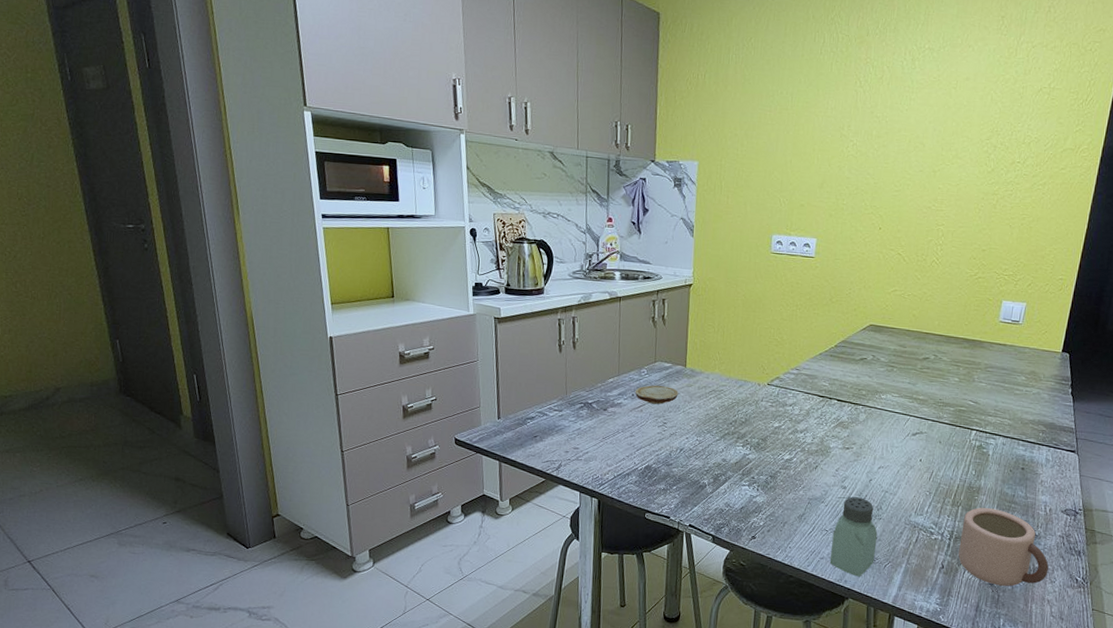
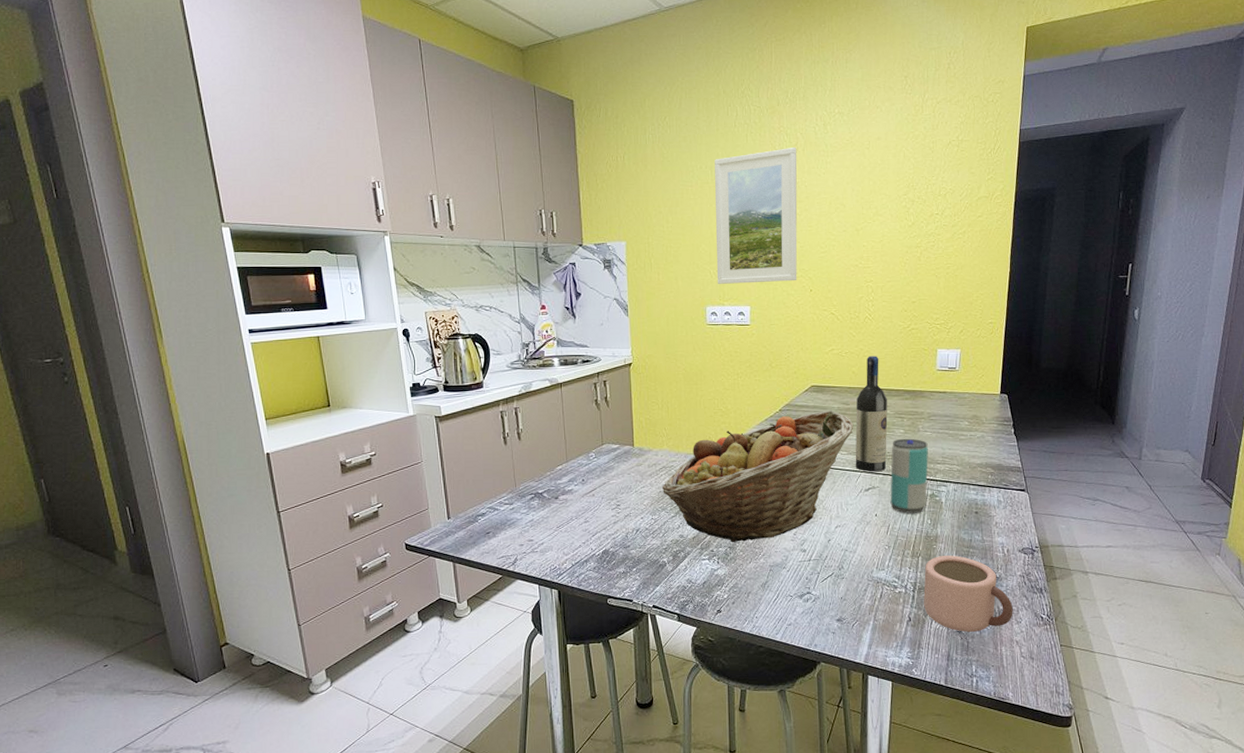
wood slice: present [635,385,679,405] -> none [585,467,629,487]
fruit basket: none [709,351,908,472] -> present [661,410,854,542]
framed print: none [785,80,882,218] -> present [715,148,798,284]
saltshaker: present [829,497,878,577] -> none [797,559,842,639]
wine bottle: none [905,300,946,418] -> present [855,356,888,472]
beverage can: none [936,387,982,463] -> present [890,438,928,514]

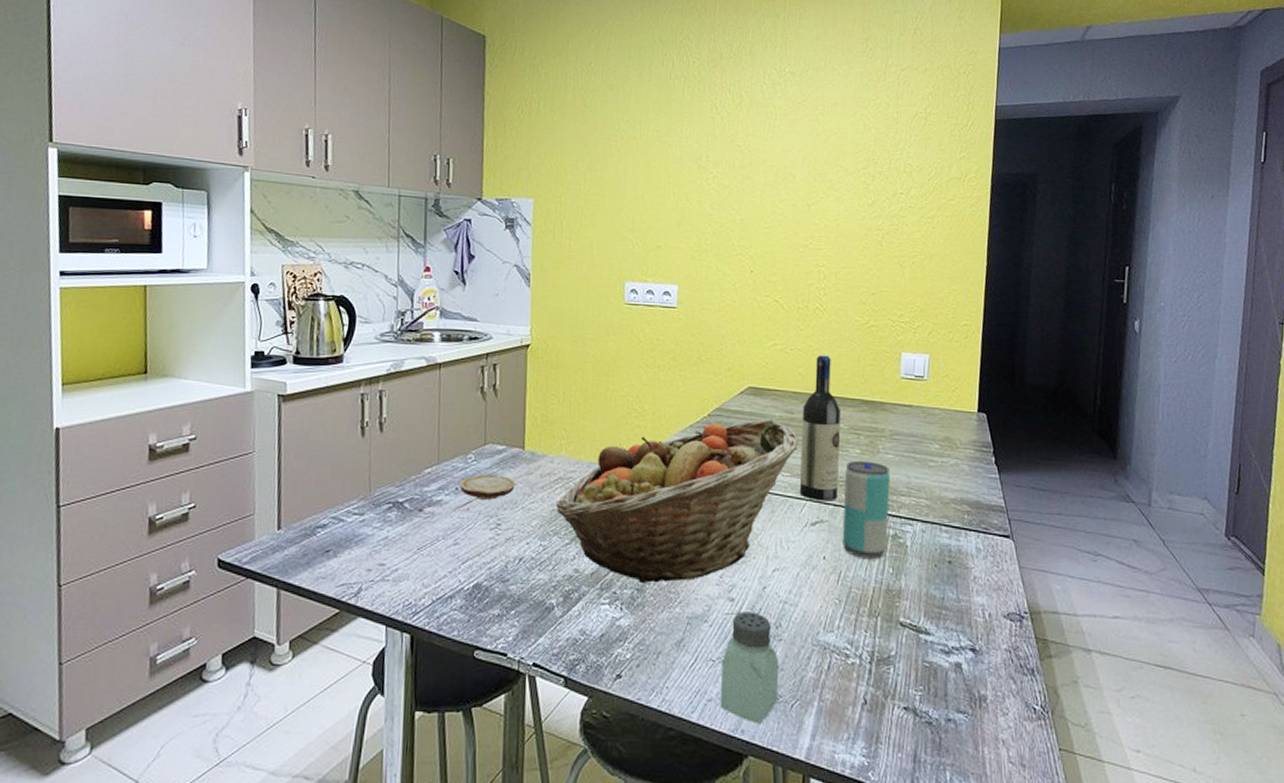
wood slice: none [585,467,629,487] -> present [459,474,515,500]
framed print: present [715,148,798,284] -> none [639,106,741,259]
saltshaker: none [797,559,842,639] -> present [720,612,779,724]
mug: present [923,555,1013,633] -> none [883,616,998,725]

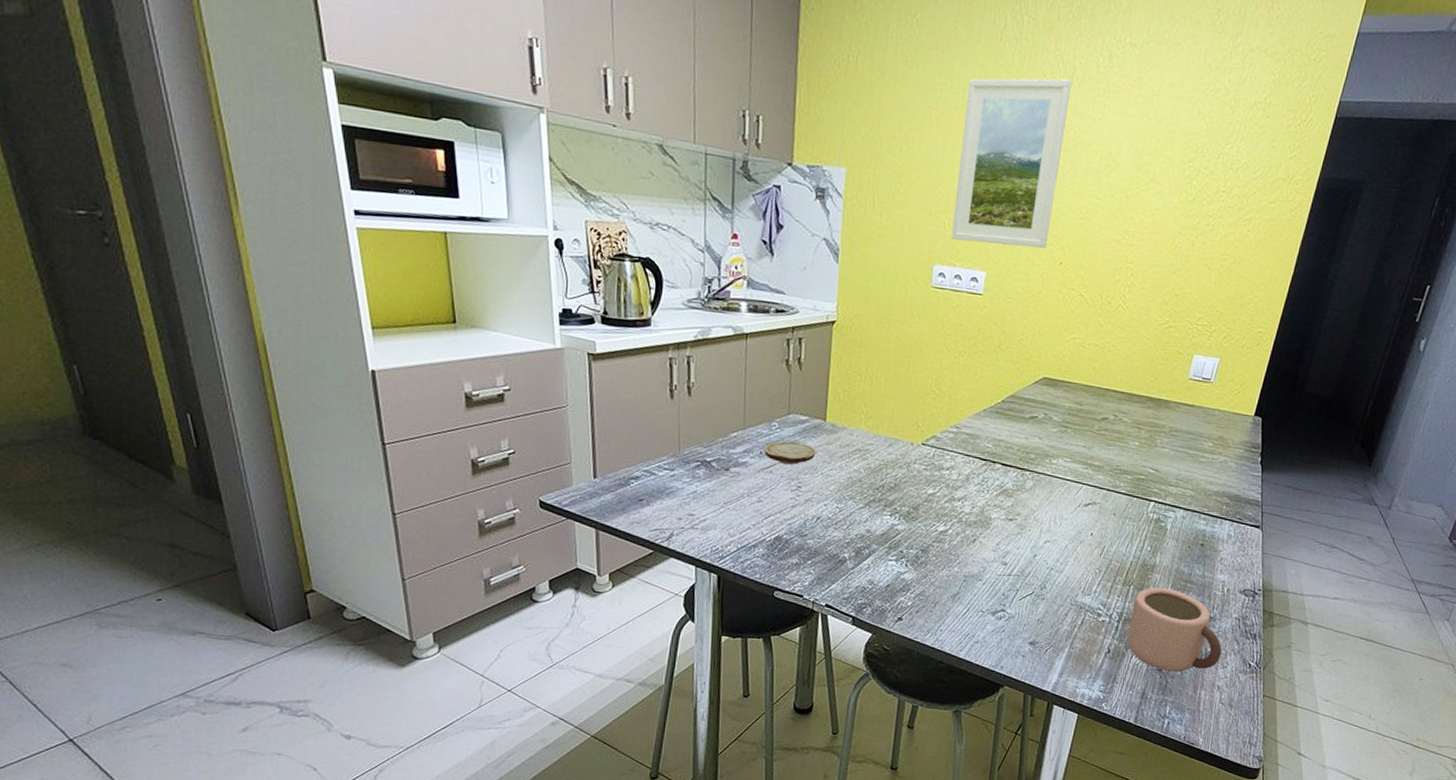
fruit basket: present [555,419,799,583] -> none [852,409,1084,546]
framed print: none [639,106,741,259] -> present [950,78,1072,249]
saltshaker: present [720,612,779,724] -> none [984,574,1040,663]
wine bottle: present [799,355,842,502] -> none [1078,351,1128,487]
beverage can: present [842,460,890,559] -> none [1109,452,1164,538]
mug: none [883,616,998,725] -> present [1126,587,1222,672]

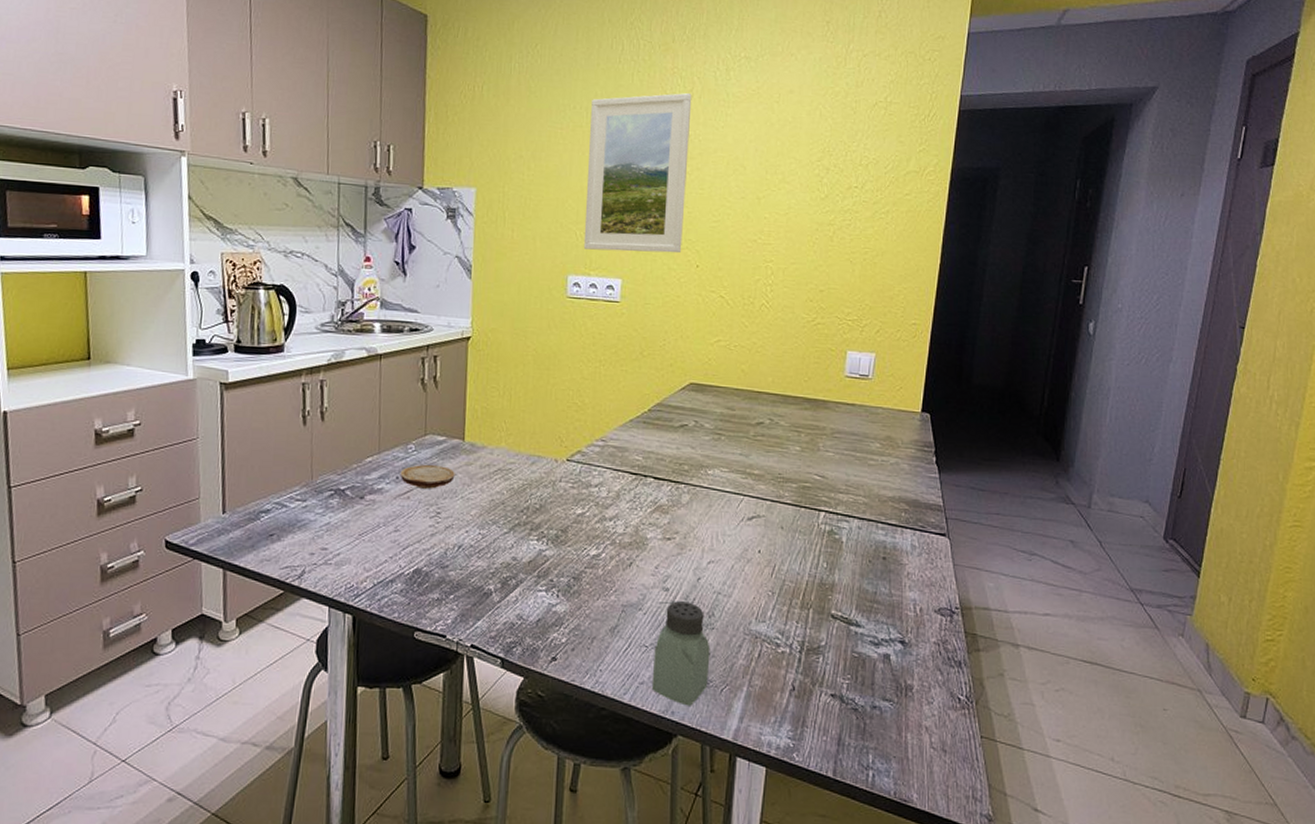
saltshaker: none [984,574,1040,663] -> present [651,601,711,706]
mug: present [1126,587,1222,672] -> none [812,609,924,712]

